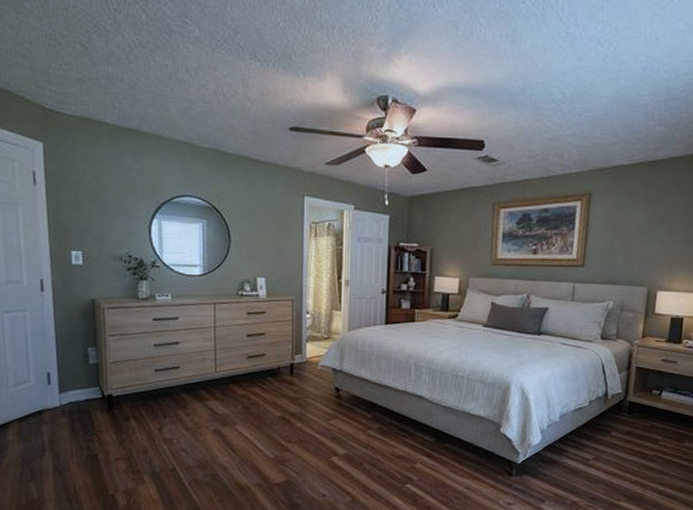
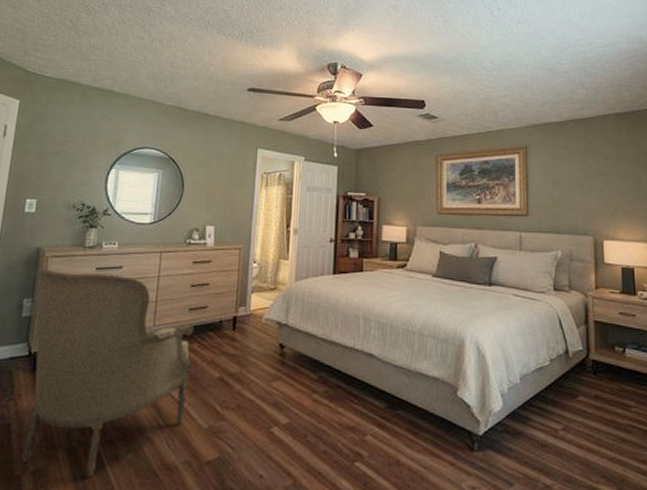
armchair: none [97,320,255,496] -> present [21,269,195,477]

